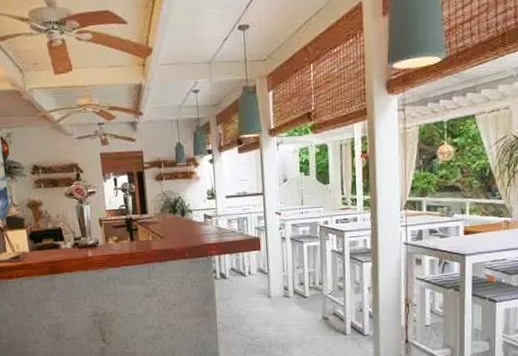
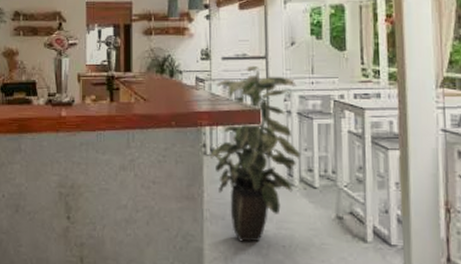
indoor plant: none [219,201,294,344] -> present [210,65,300,243]

